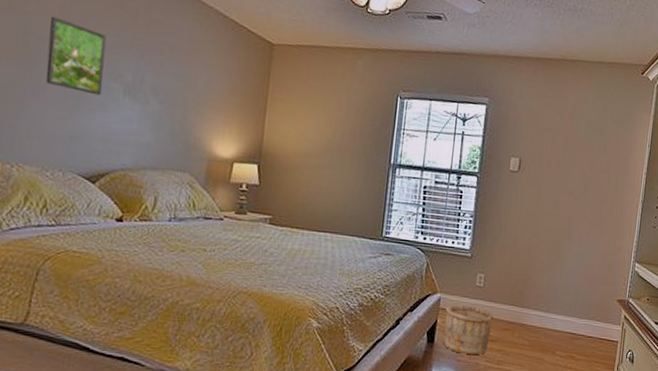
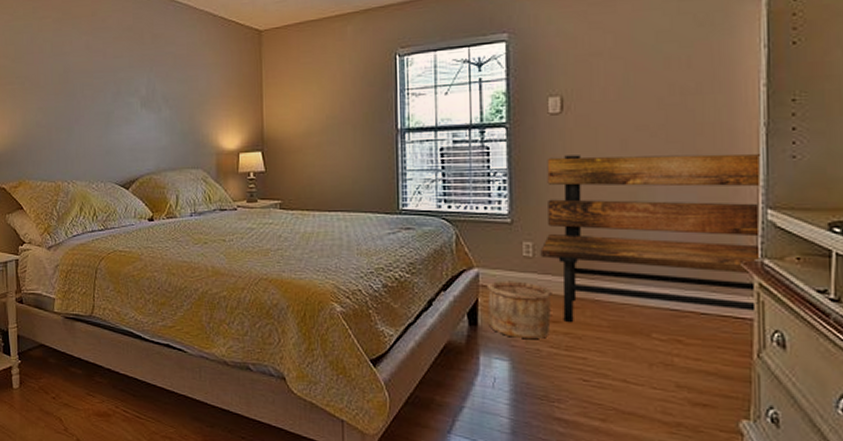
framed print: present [45,16,106,96] -> none [81,51,125,112]
bench: none [489,206,637,342] -> present [540,153,763,323]

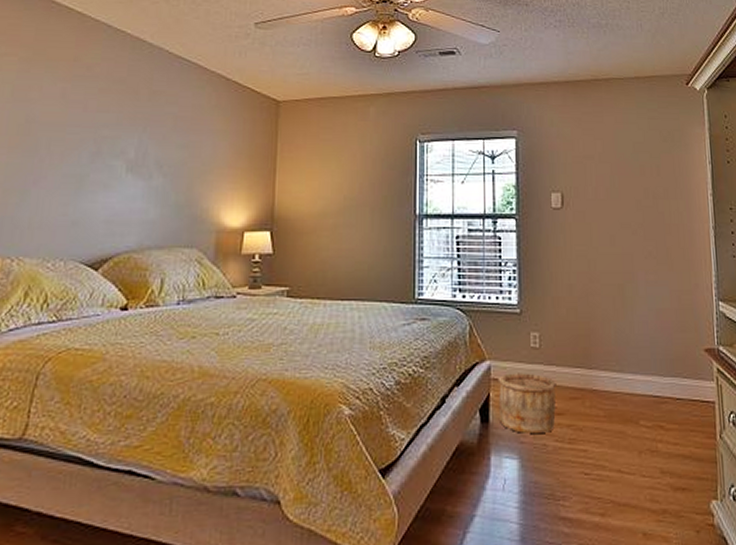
bench: present [540,153,763,323] -> none [546,248,717,415]

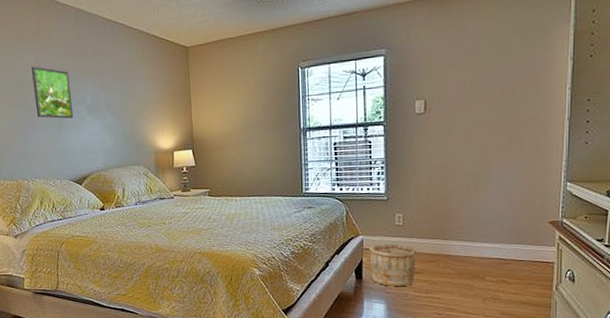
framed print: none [47,100,108,176] -> present [31,66,74,119]

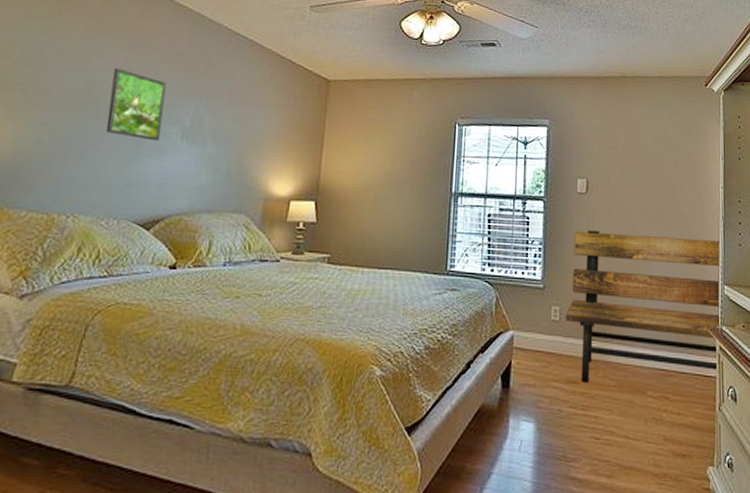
wooden bucket: present [369,244,416,287] -> none [518,343,573,401]
bench: none [408,141,565,273] -> present [565,230,722,384]

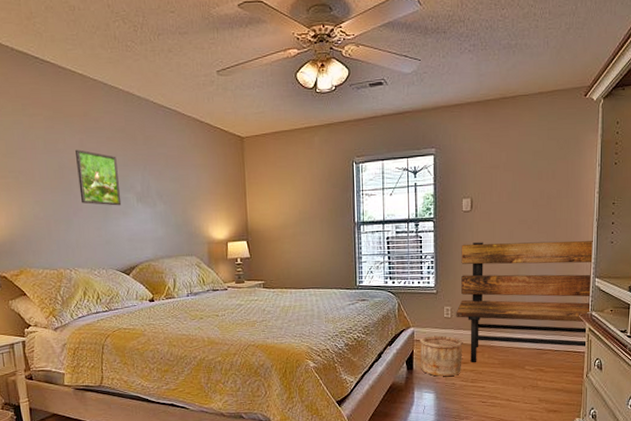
wooden bucket: none [518,343,573,401] -> present [419,335,463,377]

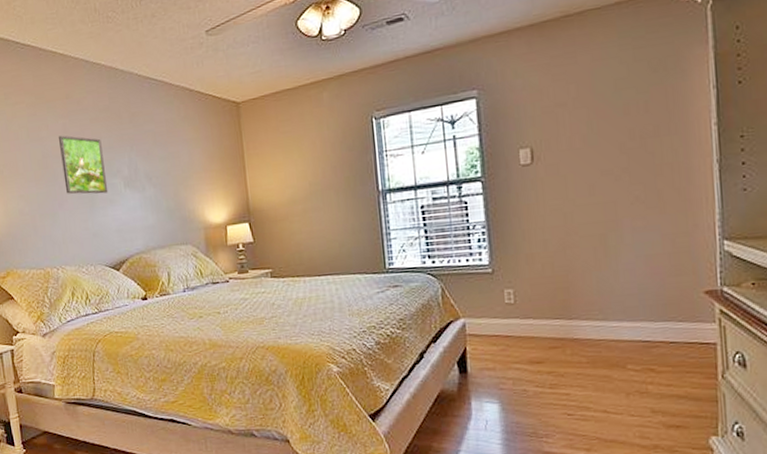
wooden bucket: present [419,335,463,377] -> none [473,327,535,382]
bench: present [456,240,594,363] -> none [521,189,721,363]

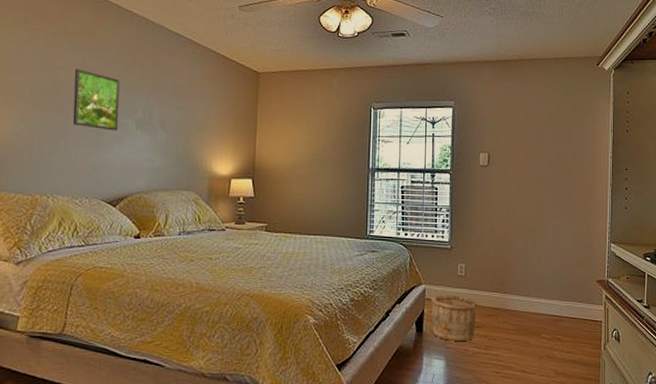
wooden bucket: none [473,327,535,382] -> present [430,295,477,342]

